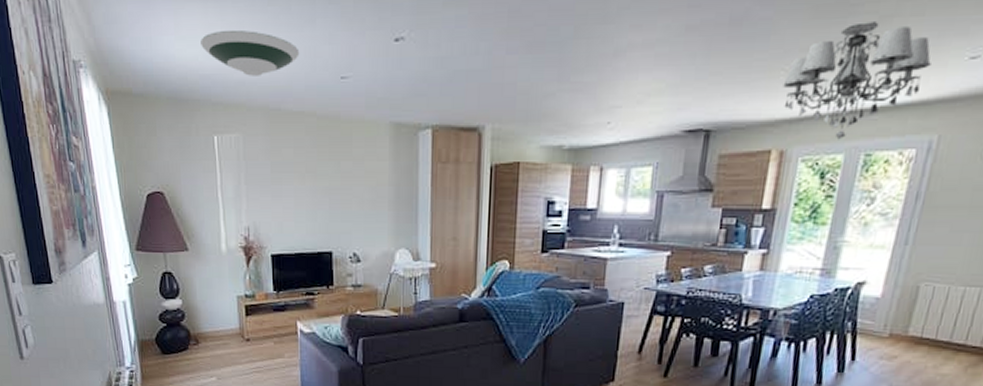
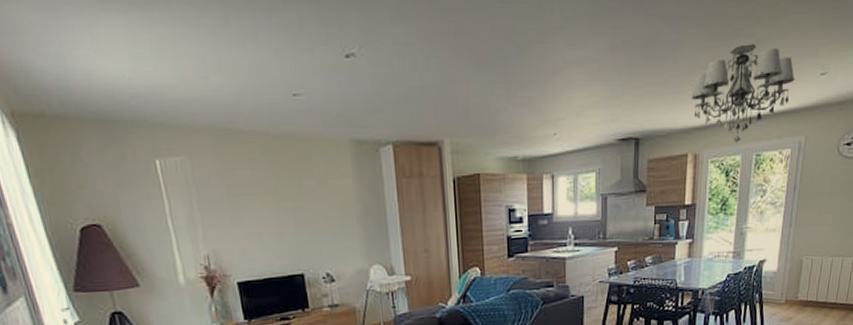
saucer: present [200,29,300,76] -> none [126,43,245,94]

